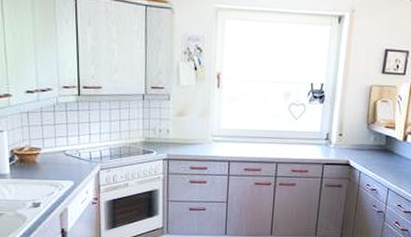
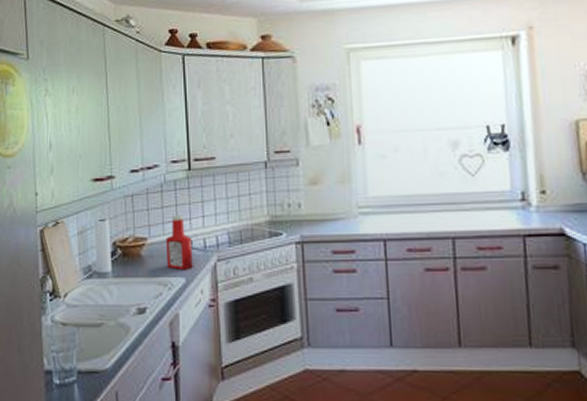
ketchup bottle: none [57,131,80,176] -> present [165,215,193,271]

